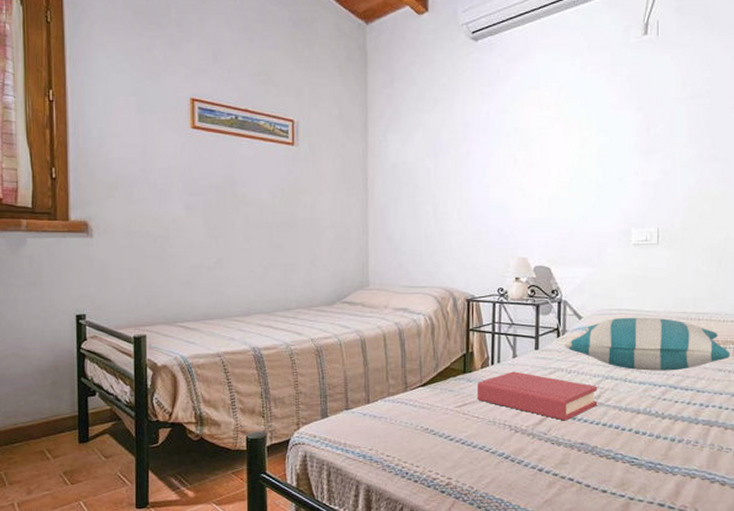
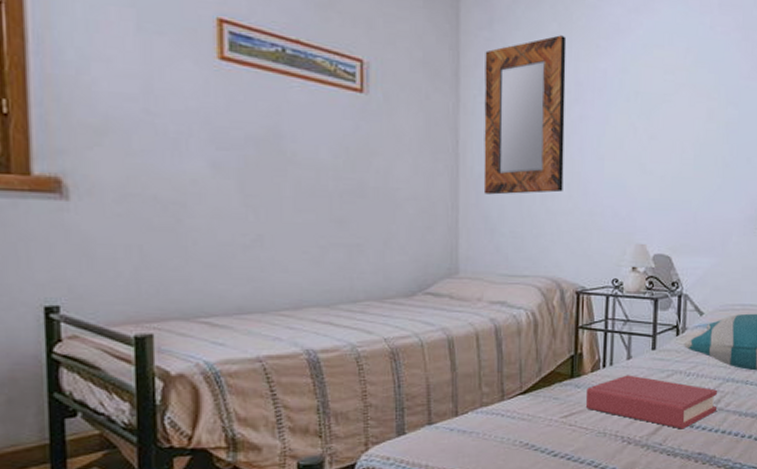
home mirror: none [388,87,454,220] -> present [483,35,567,195]

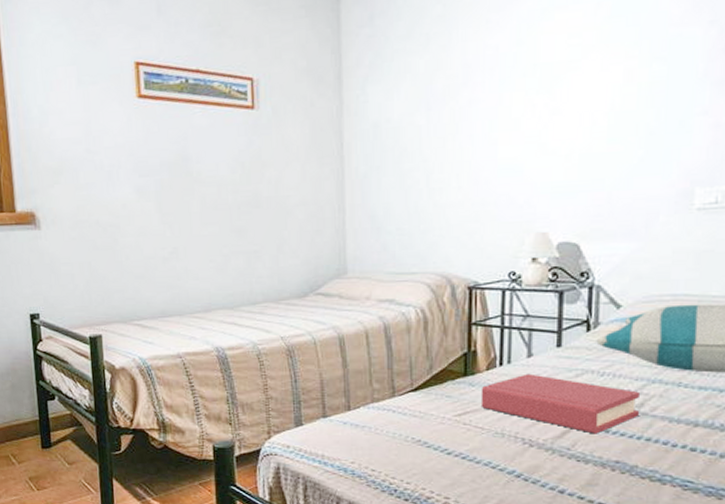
home mirror: present [483,35,567,195] -> none [367,17,452,194]

